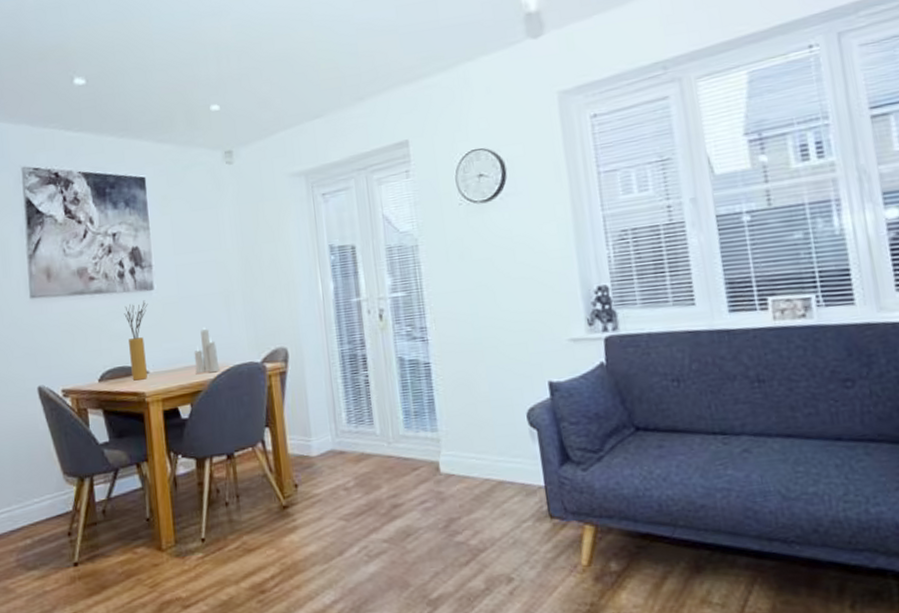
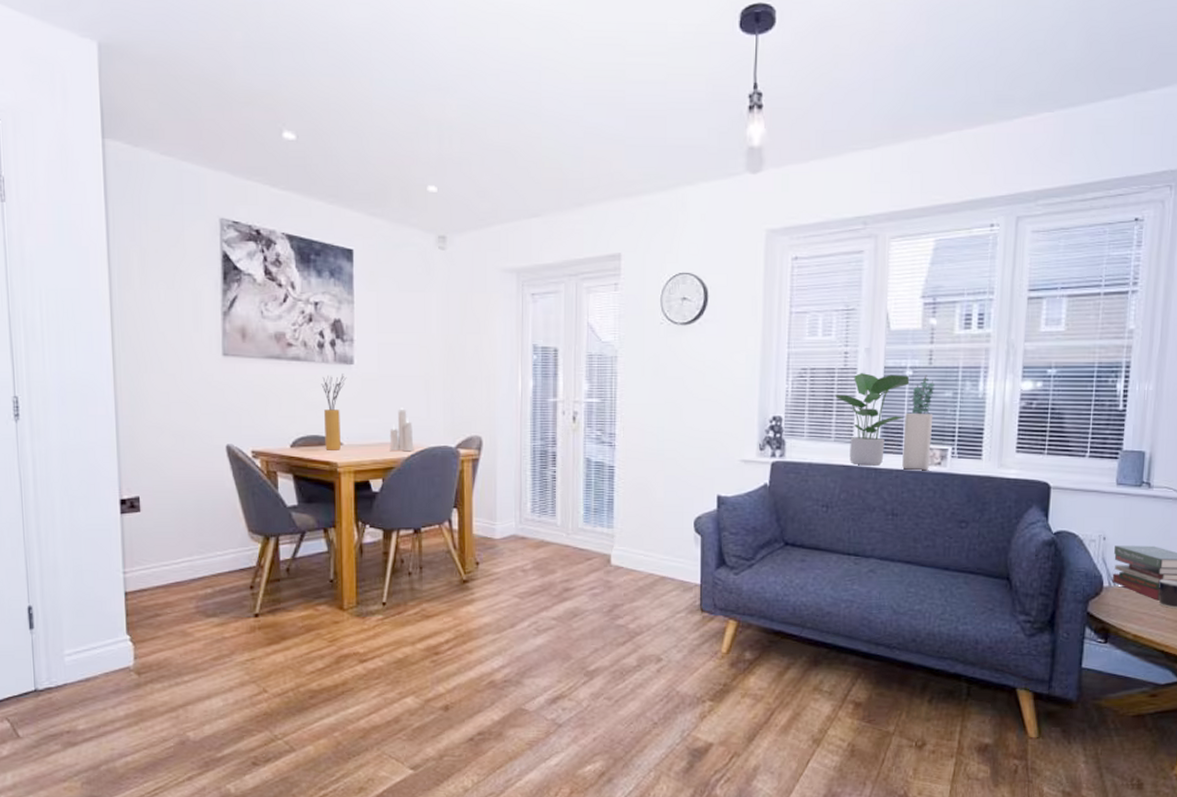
potted plant: none [664,221,750,329] -> present [835,373,910,466]
vase: none [751,217,792,328] -> present [902,375,934,471]

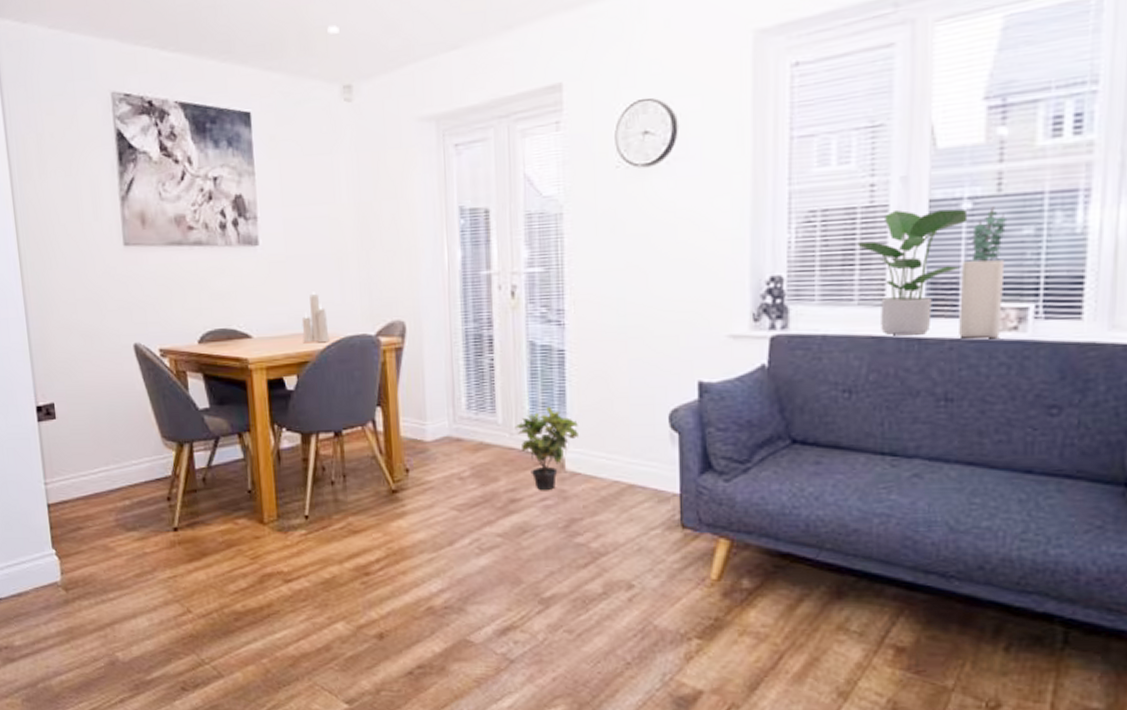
vase: present [321,373,347,450] -> none [226,257,252,345]
potted plant: none [571,511,622,581] -> present [515,406,578,490]

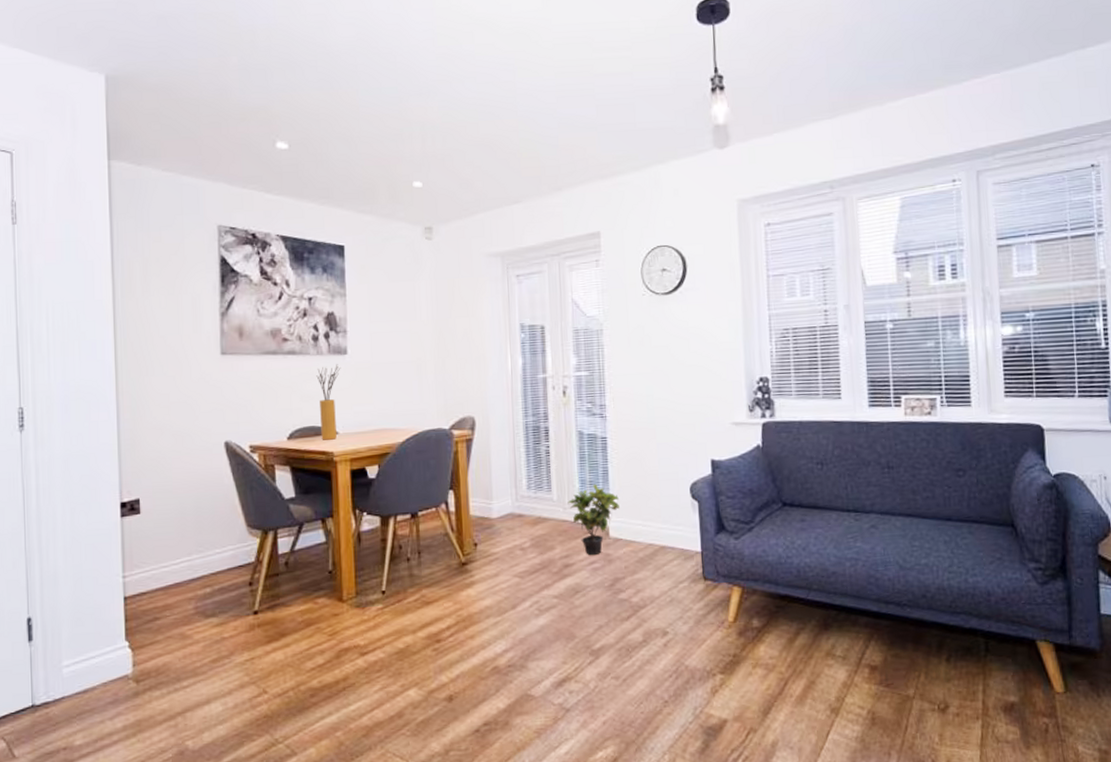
vase: none [226,257,252,345] -> present [316,364,341,440]
candle: present [301,291,330,343] -> none [384,393,409,437]
potted plant: present [858,209,968,336] -> none [819,328,891,420]
vase: present [959,206,1006,340] -> none [890,327,920,422]

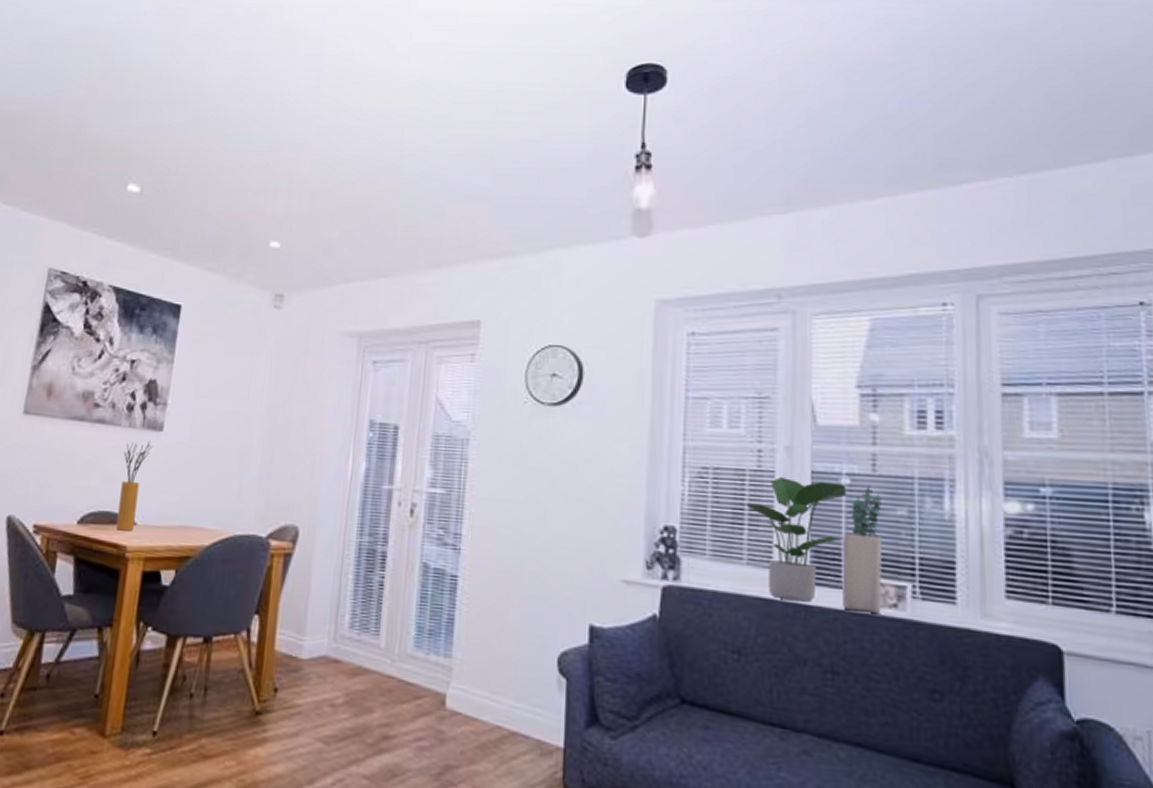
potted plant: present [567,483,619,555] -> none [397,634,464,729]
potted plant: none [819,328,891,420] -> present [746,477,847,602]
vase: none [890,327,920,422] -> present [842,485,883,615]

